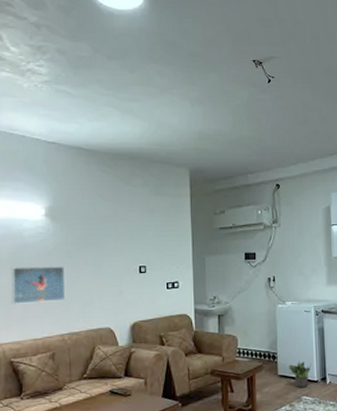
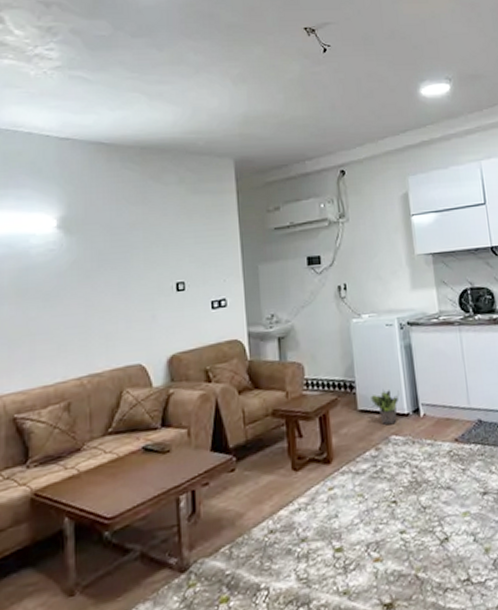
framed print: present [10,265,66,304] -> none [13,288,85,343]

